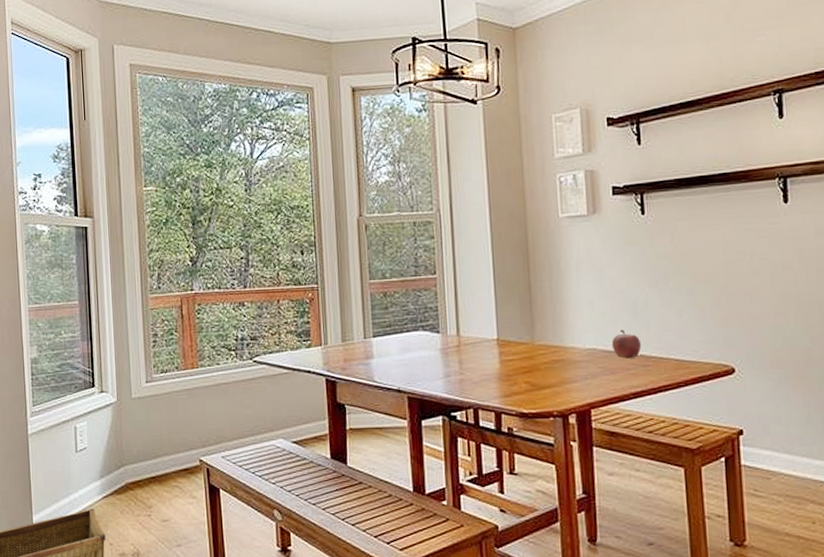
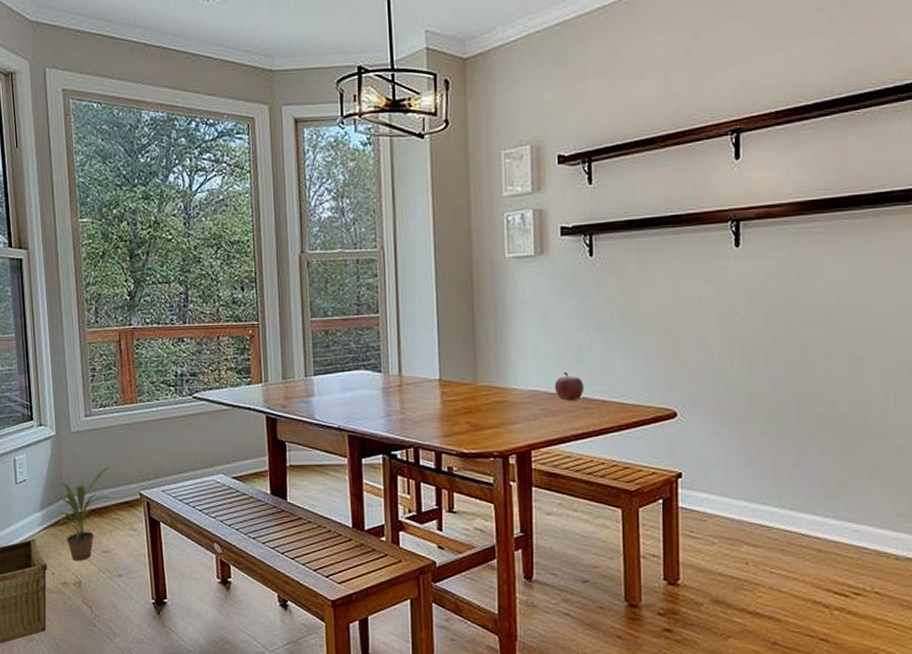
potted plant: none [115,433,173,531] -> present [55,466,114,561]

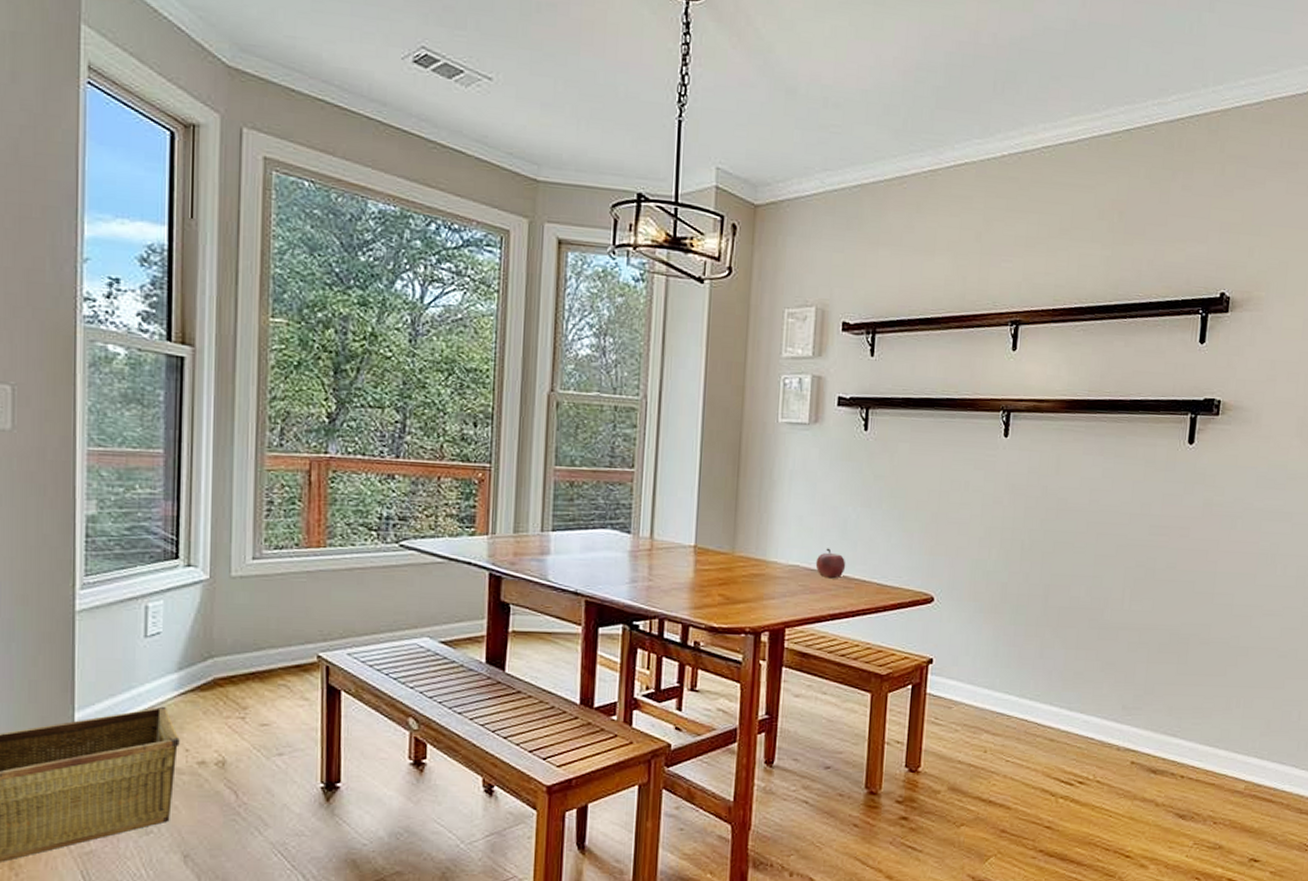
potted plant: present [55,466,114,561] -> none [197,621,282,736]

